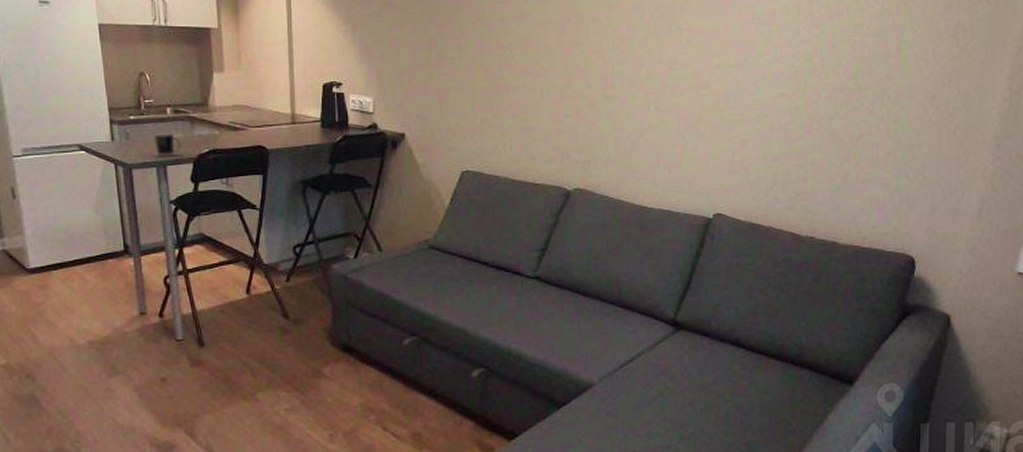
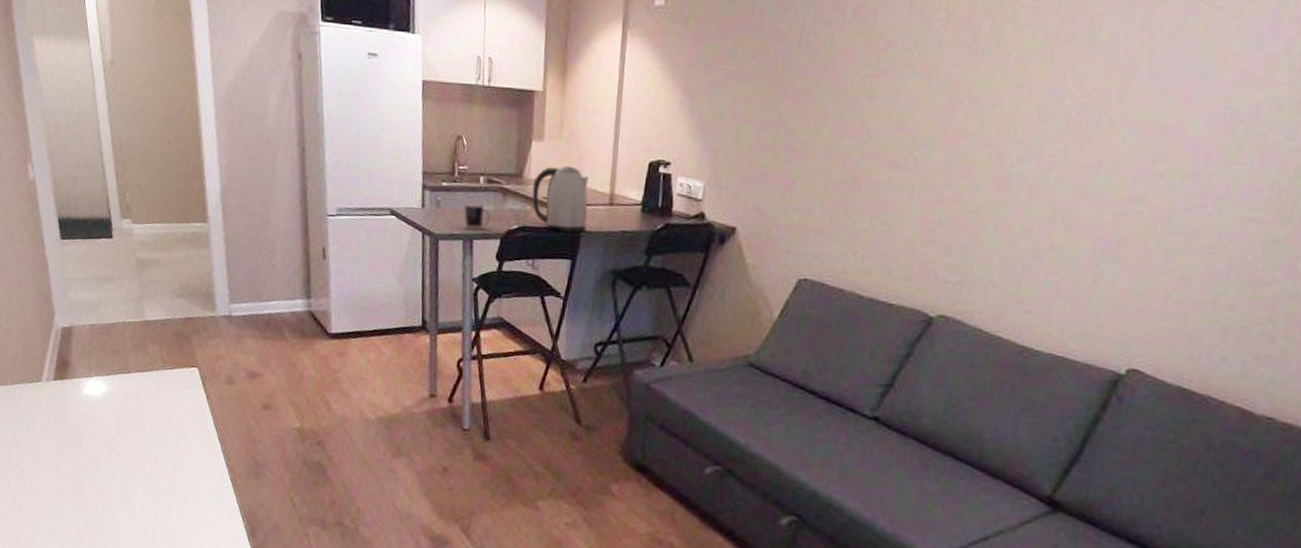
kettle: none [218,92,274,152] -> present [532,165,589,234]

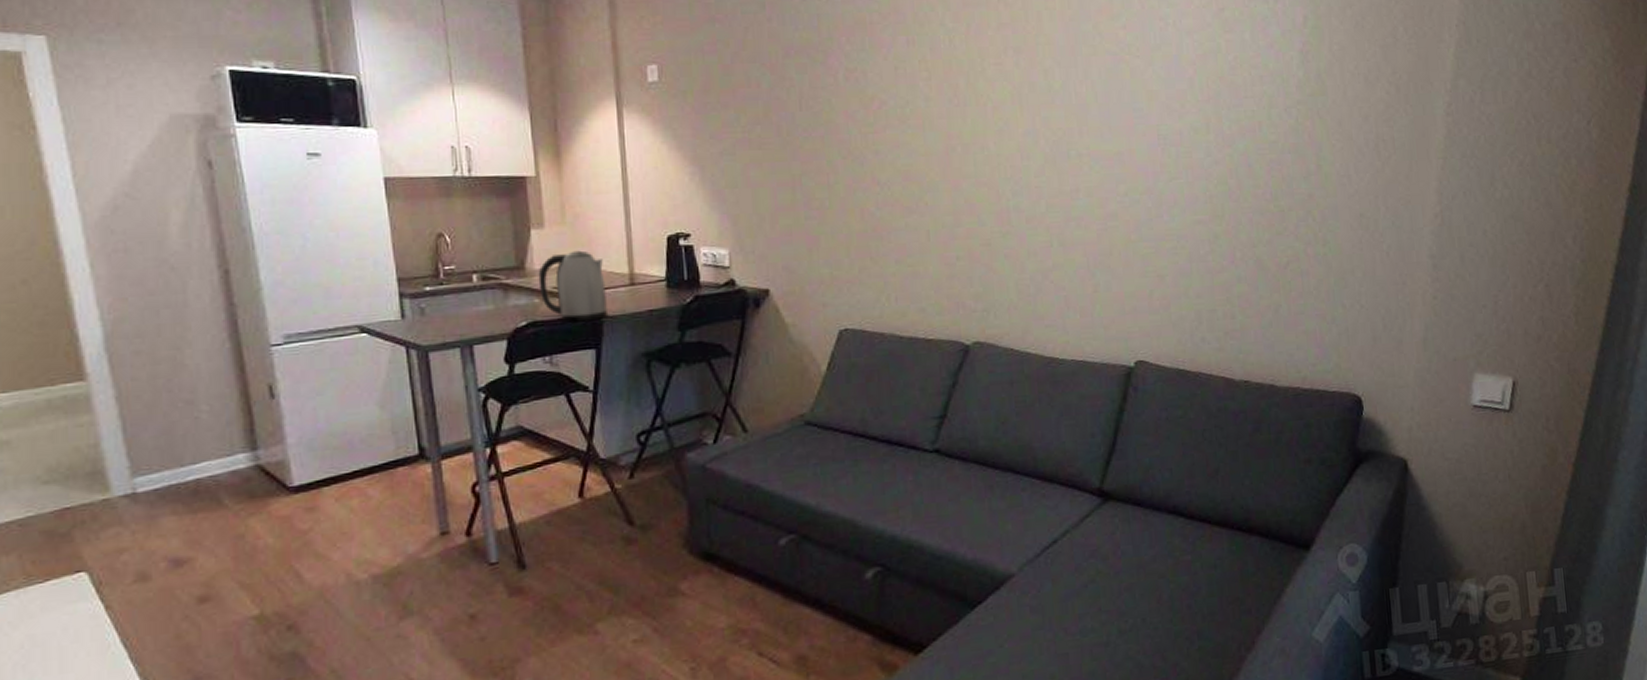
mug: present [463,202,490,231] -> none [455,304,491,336]

